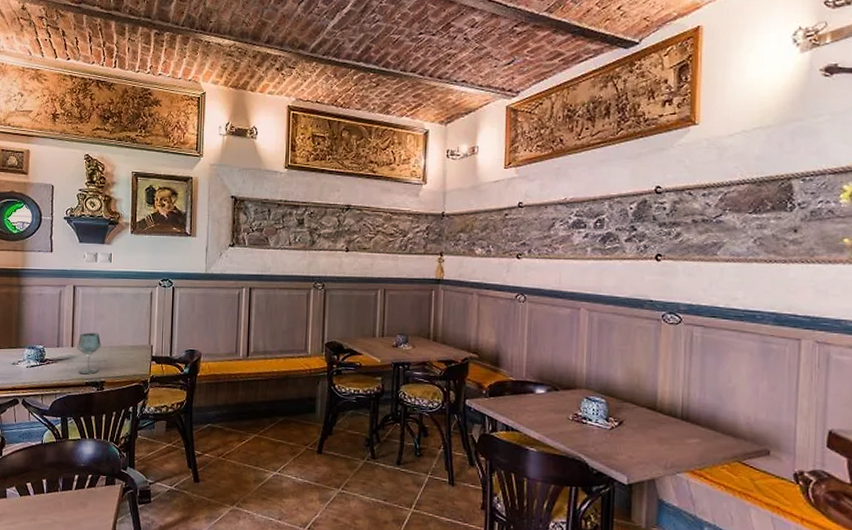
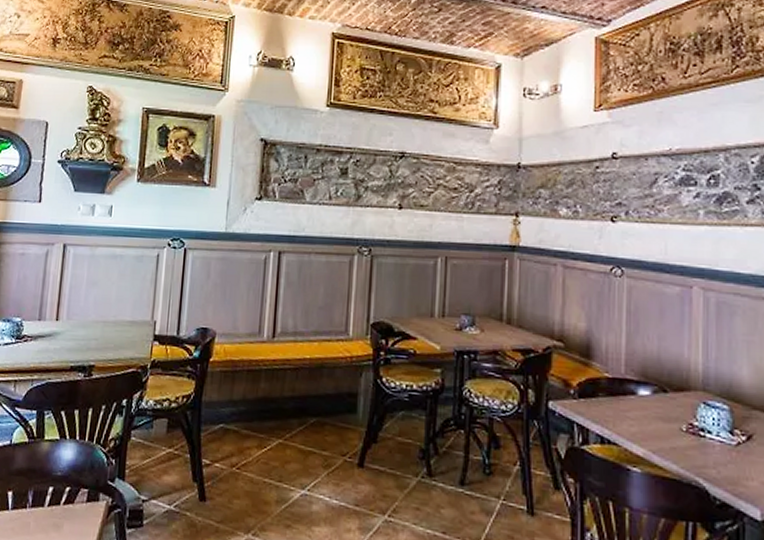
wine glass: present [77,332,101,375] -> none [62,303,93,357]

